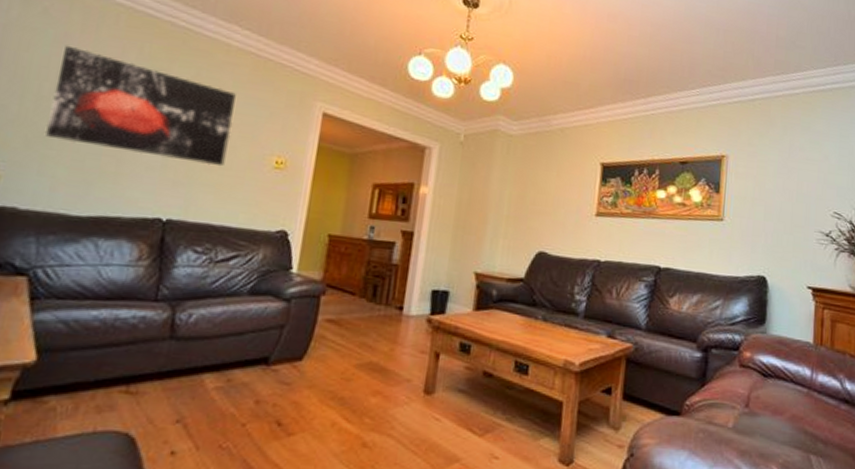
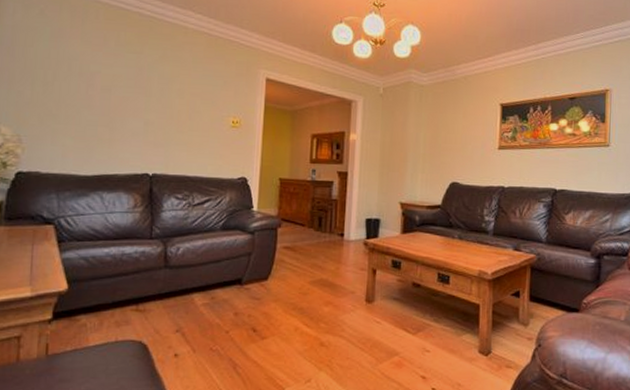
wall art: present [44,45,236,167] -> none [53,39,196,129]

